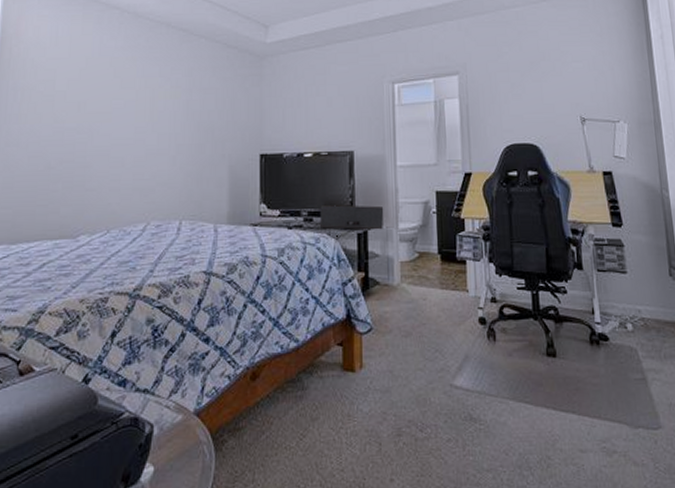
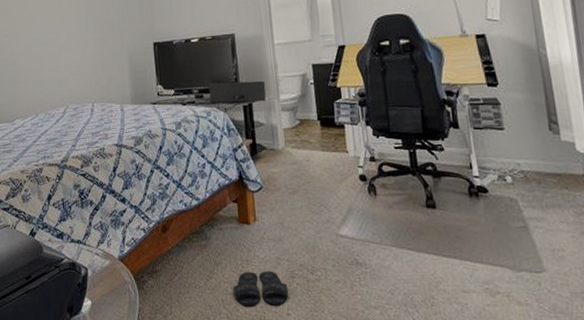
slippers: none [330,427,394,471] -> present [233,270,289,307]

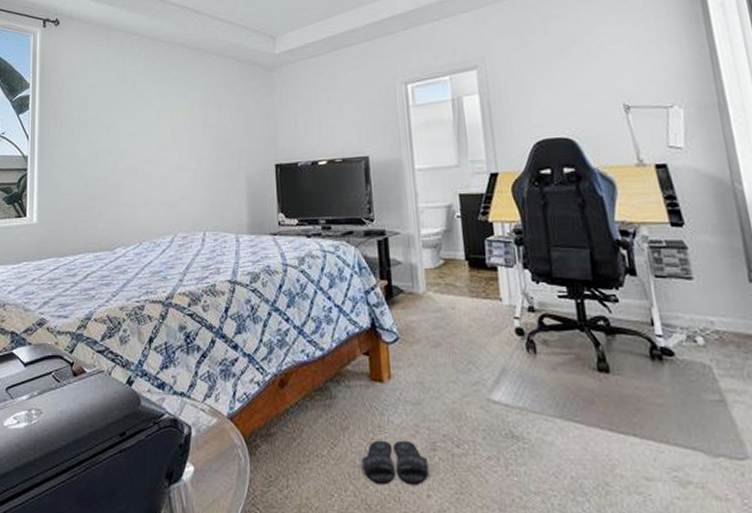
speaker: present [209,80,266,104] -> none [338,211,405,237]

